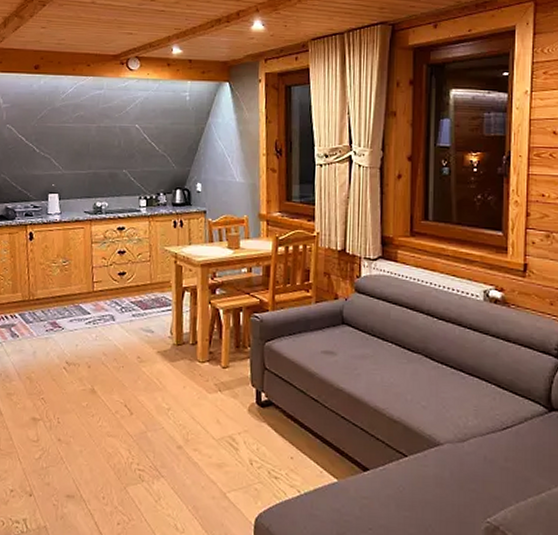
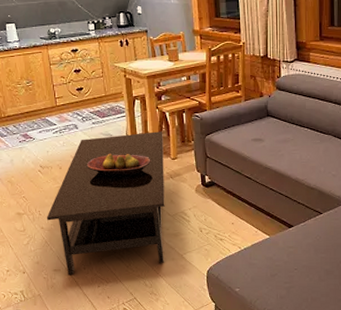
coffee table: none [65,331,214,506] -> present [46,131,165,276]
fruit bowl: none [121,353,197,384] -> present [87,153,151,176]

